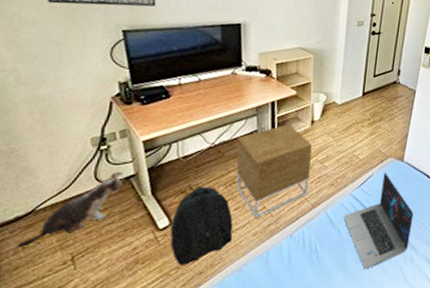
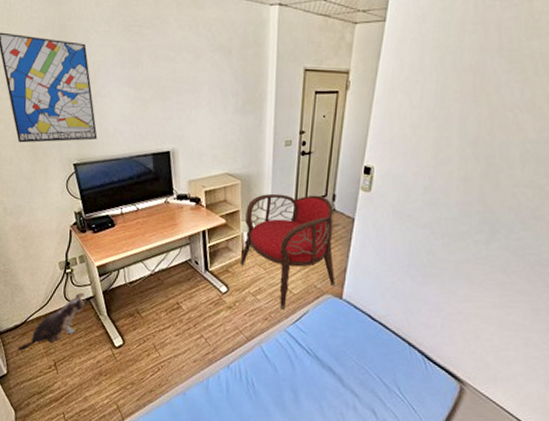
backpack: present [170,187,233,265] -> none [124,311,176,382]
nightstand: present [236,123,313,219] -> none [173,253,244,347]
chair: none [308,67,398,176] -> present [240,193,335,311]
laptop: present [343,173,414,270] -> none [279,310,355,411]

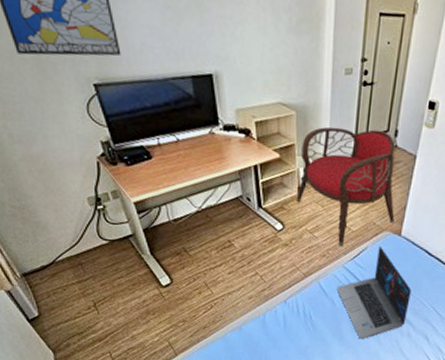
plush toy: present [17,292,87,351] -> none [48,230,125,293]
laptop: none [279,310,355,411] -> present [336,247,411,340]

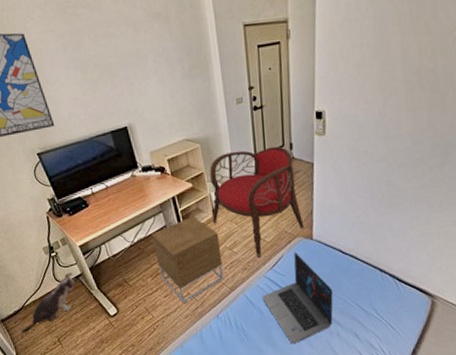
plush toy: none [48,230,125,293] -> present [21,272,76,334]
nightstand: none [222,189,301,284] -> present [150,215,224,304]

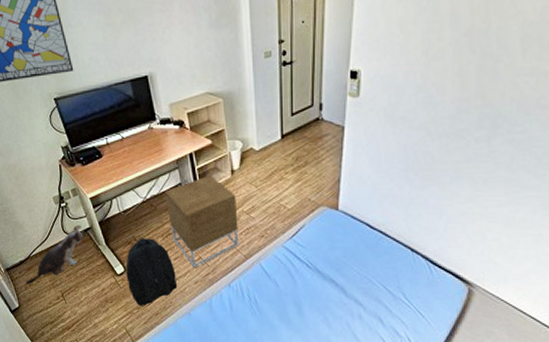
backpack: none [118,279,169,343] -> present [126,238,178,306]
chair: present [210,146,304,259] -> none [230,106,330,226]
laptop: present [262,253,333,344] -> none [278,223,357,323]

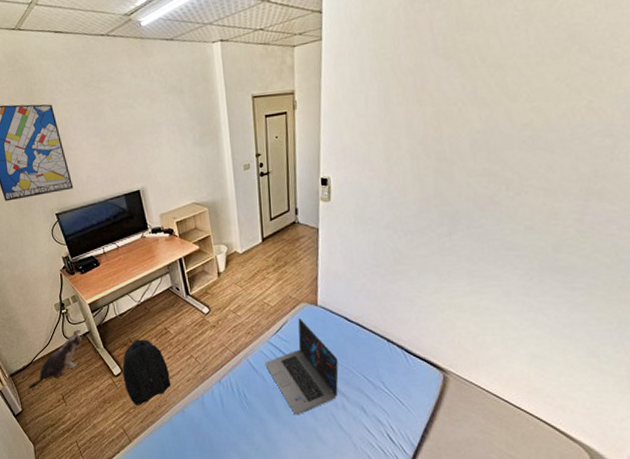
nightstand: present [164,174,239,269] -> none [157,277,227,367]
laptop: none [278,223,357,323] -> present [265,319,339,415]

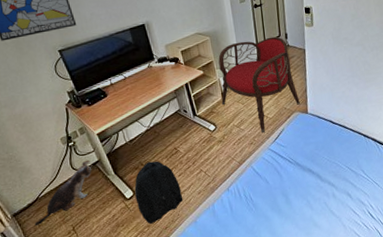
chair: none [216,211,309,323] -> present [218,36,300,134]
laptop: present [265,319,339,415] -> none [267,126,329,209]

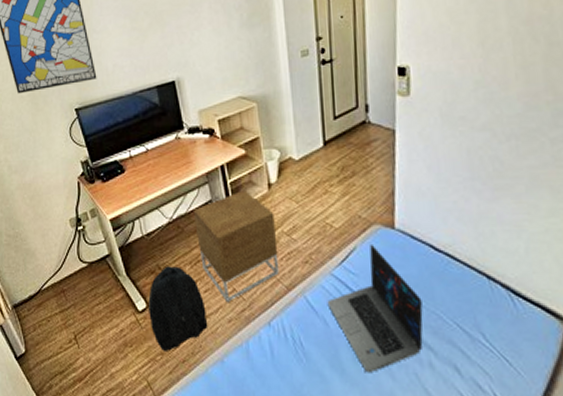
plush toy: present [34,160,93,226] -> none [34,251,102,325]
nightstand: none [166,99,233,181] -> present [193,189,279,303]
chair: present [218,36,300,134] -> none [267,108,383,250]
laptop: none [267,126,329,209] -> present [327,245,423,374]

